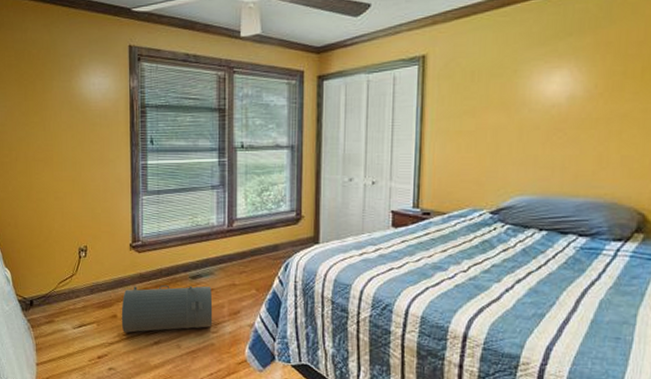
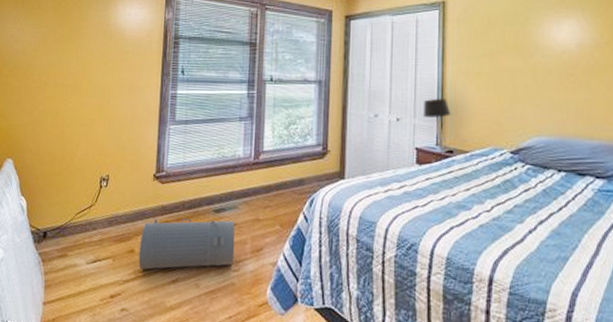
table lamp: none [399,159,429,215] -> present [422,98,451,153]

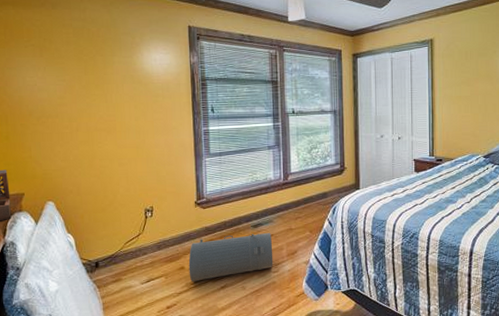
table lamp: present [422,98,451,153] -> none [418,119,440,162]

